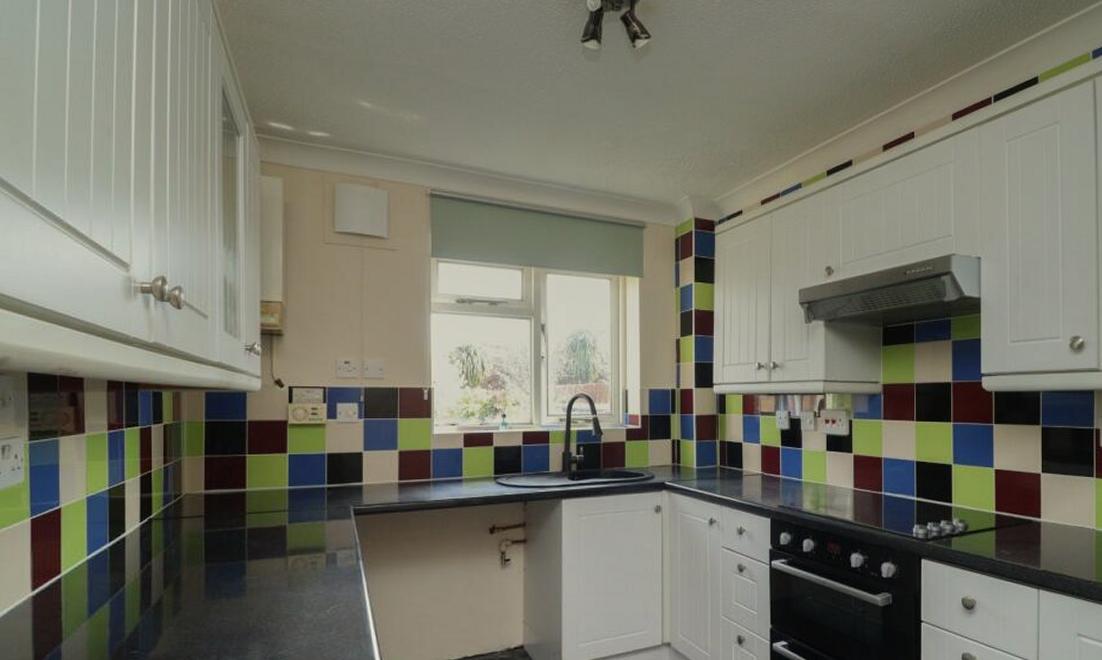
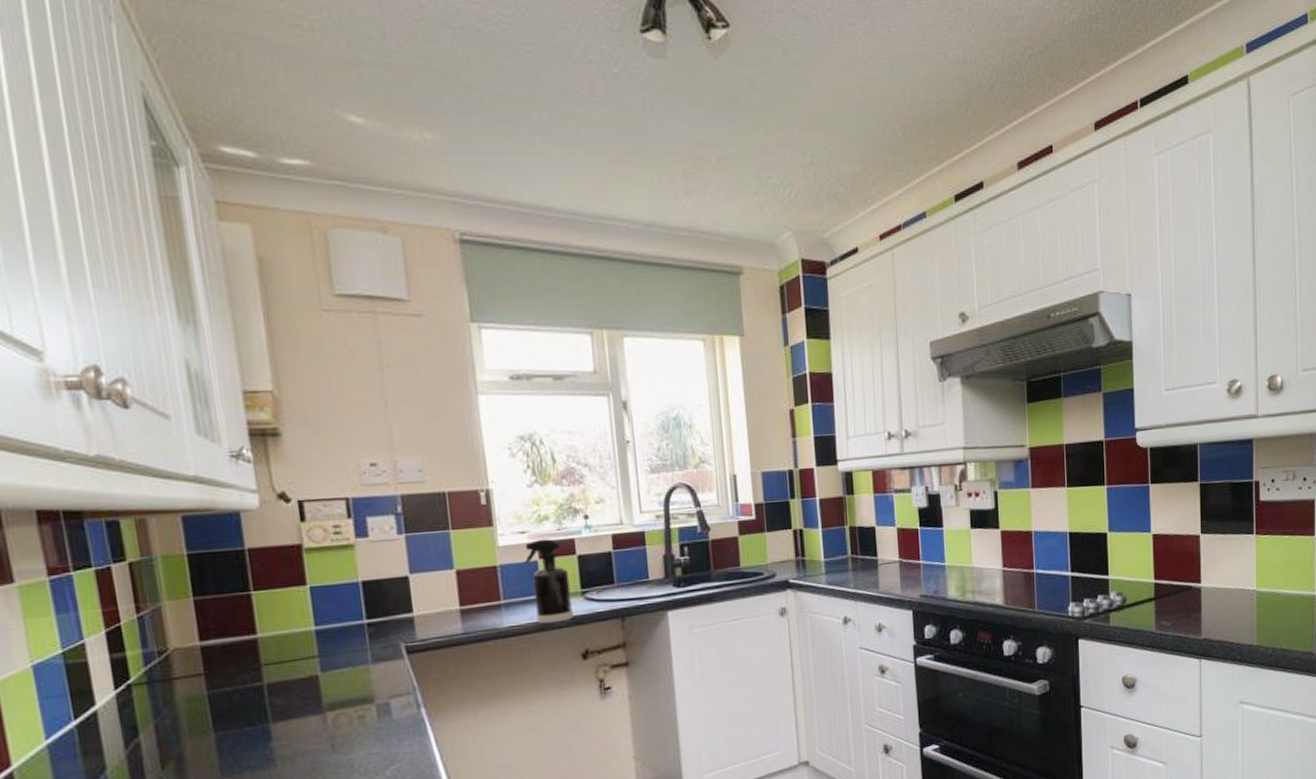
spray bottle: none [451,431,486,501] -> present [523,539,573,624]

